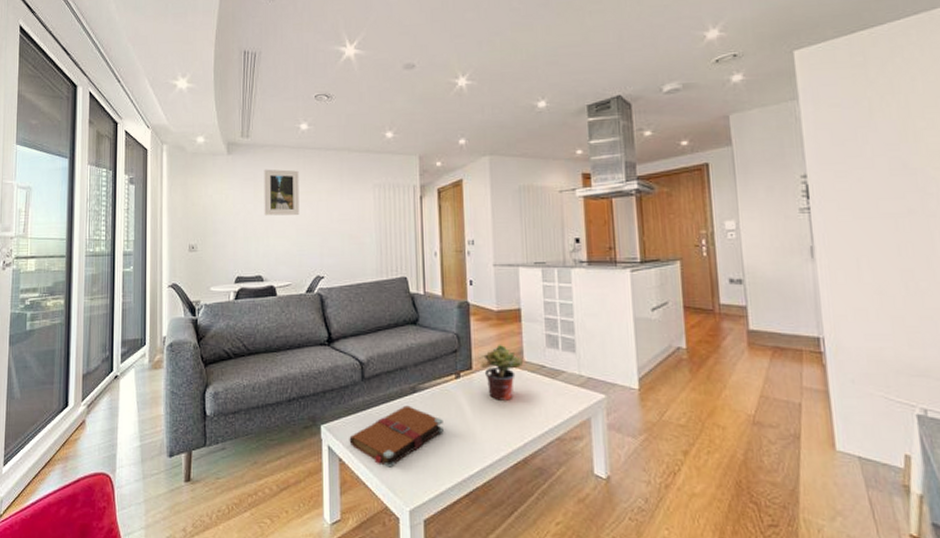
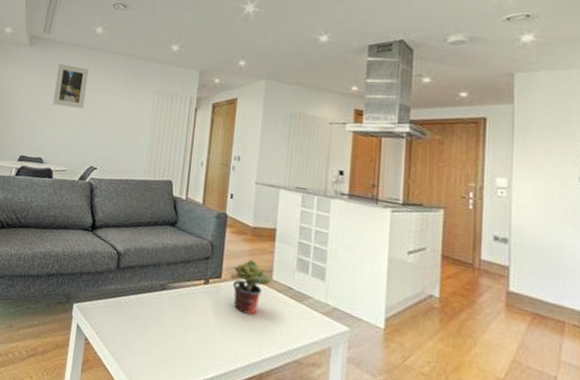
book: present [349,405,444,468] -> none [96,300,187,356]

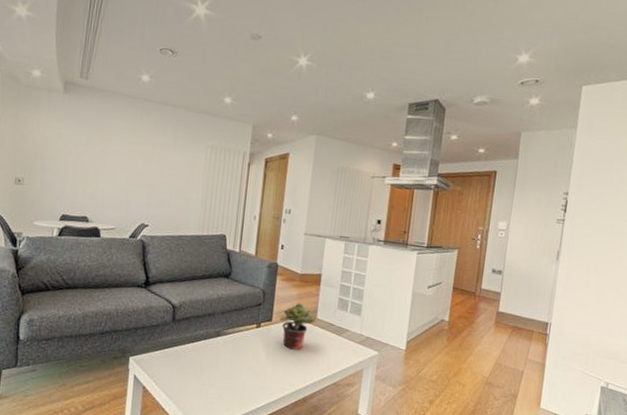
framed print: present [52,63,89,109] -> none [96,114,135,164]

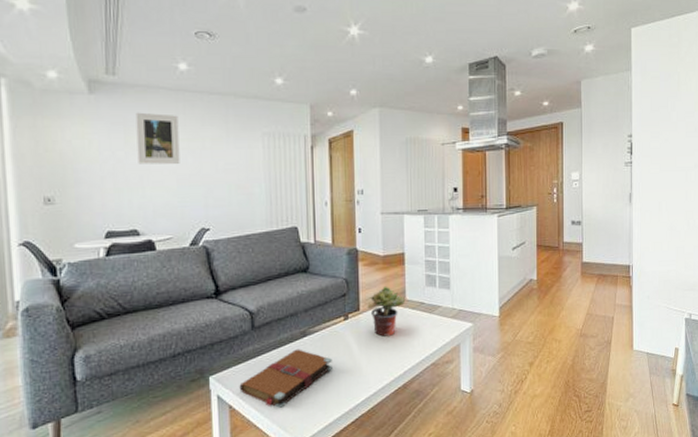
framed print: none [96,114,135,164] -> present [135,112,180,164]
book: none [154,346,240,397] -> present [239,349,332,408]

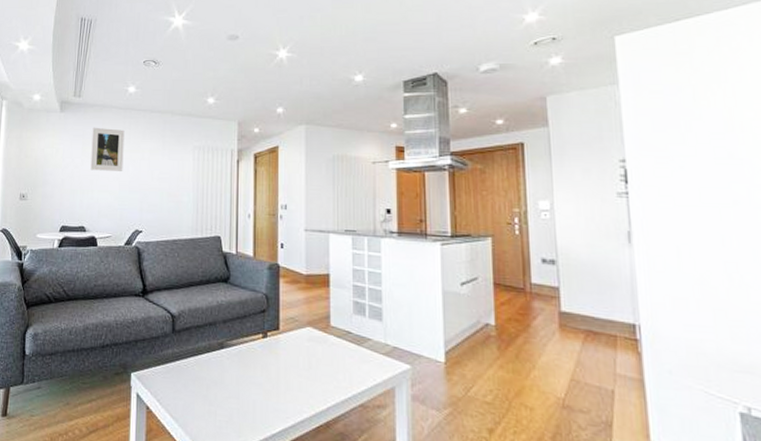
book: present [239,349,332,408] -> none [157,360,248,420]
potted plant: present [367,286,405,337] -> none [288,307,329,364]

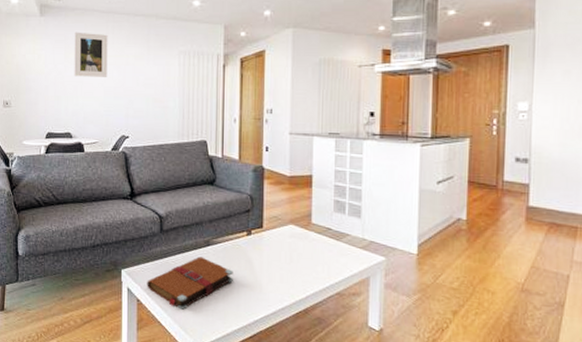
book: none [157,360,248,420] -> present [147,256,233,310]

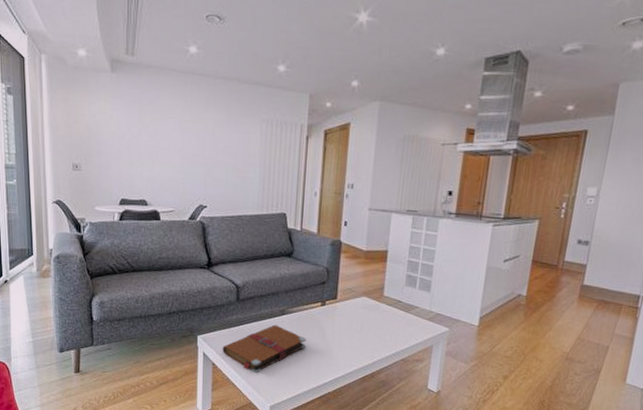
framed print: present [74,32,108,77] -> none [149,92,186,143]

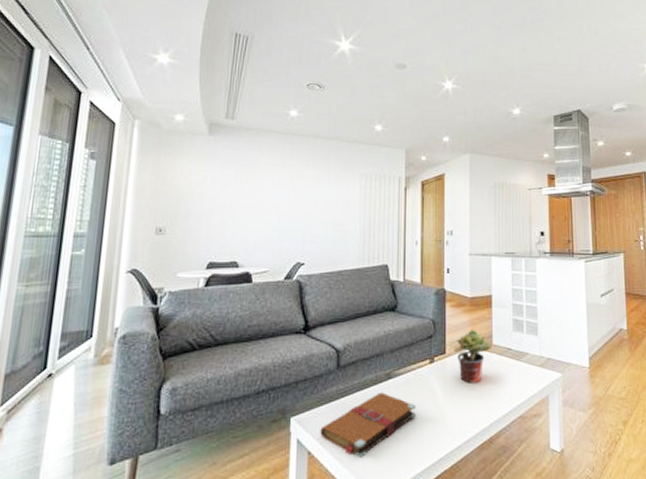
potted plant: none [345,279,382,327] -> present [454,329,491,383]

